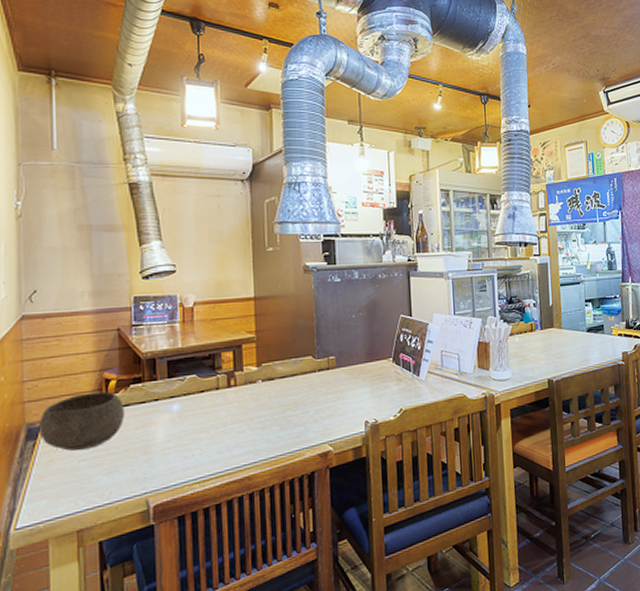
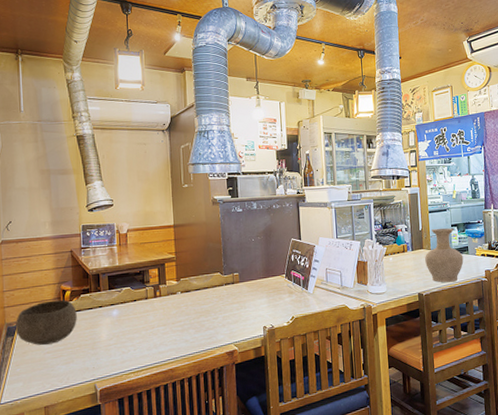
vase: none [556,303,599,367] -> present [425,228,464,283]

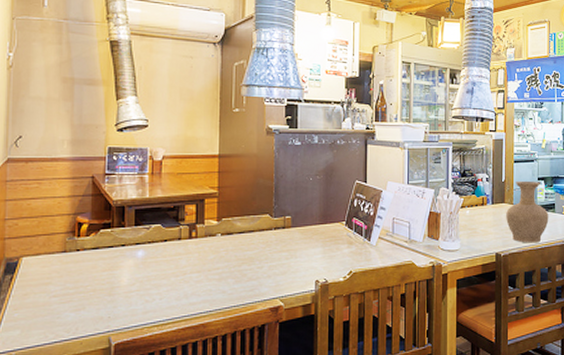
bowl: present [15,299,77,345] -> none [16,234,94,287]

